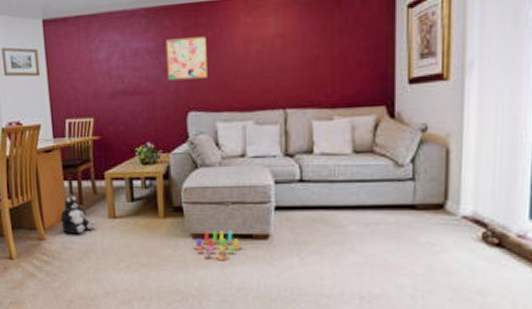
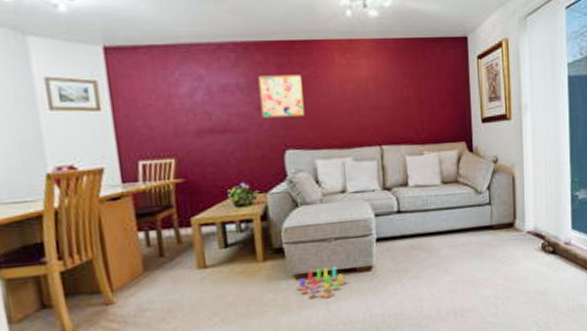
plush toy: present [60,196,96,233] -> none [134,248,182,293]

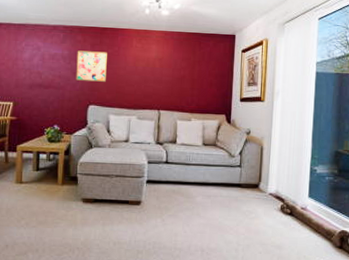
stacking toy: present [296,265,347,299] -> none [82,196,120,221]

